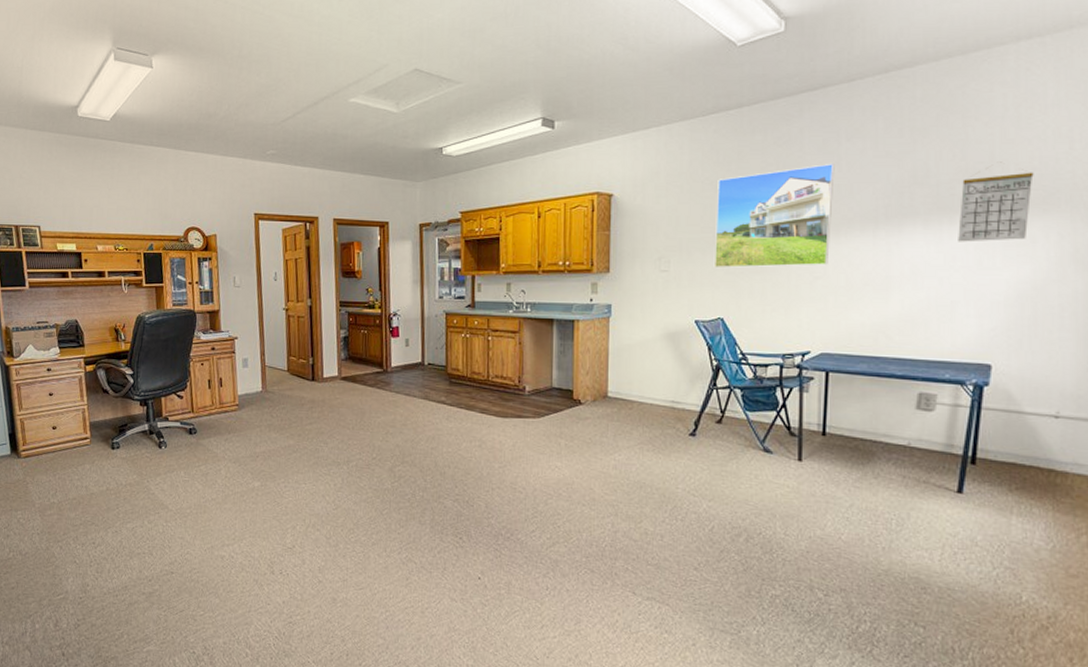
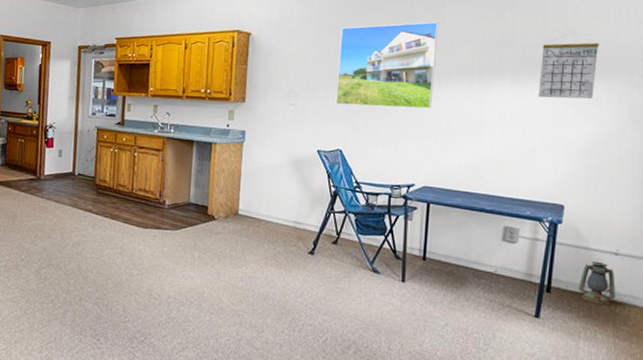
lantern: none [1009,423,1056,476] -> present [578,259,616,306]

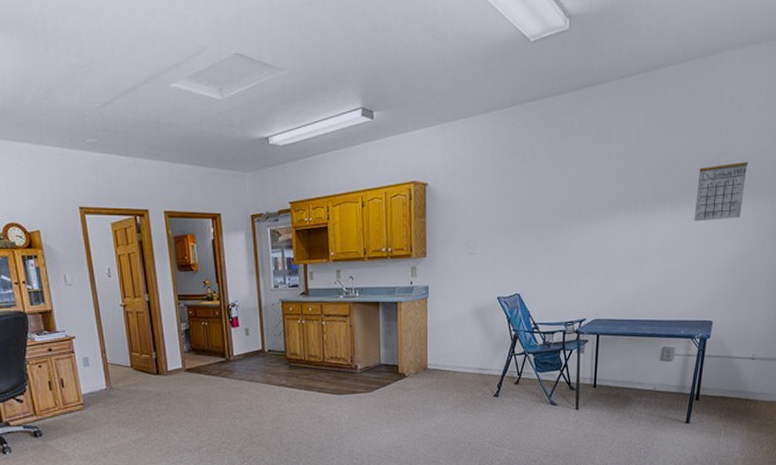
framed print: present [335,21,439,109] -> none [512,153,607,250]
lantern: present [578,259,616,306] -> none [721,365,751,404]

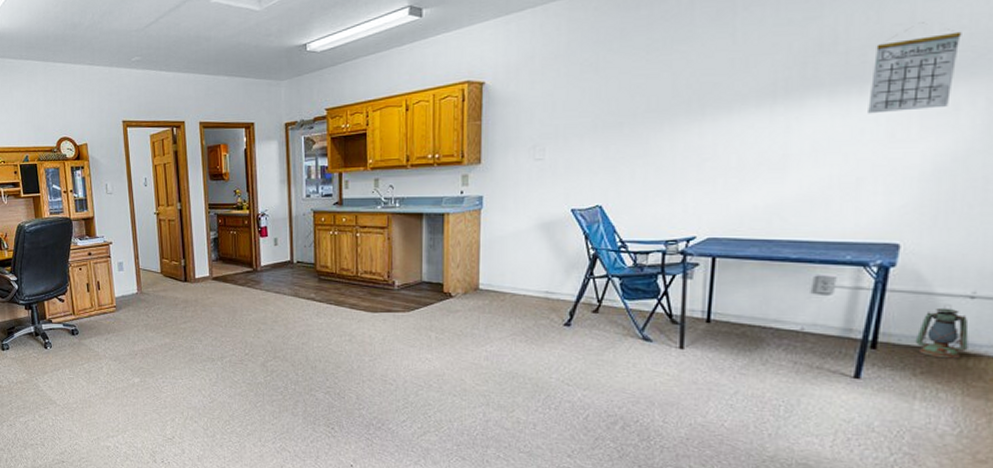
lantern: none [721,365,751,404] -> present [915,304,969,359]

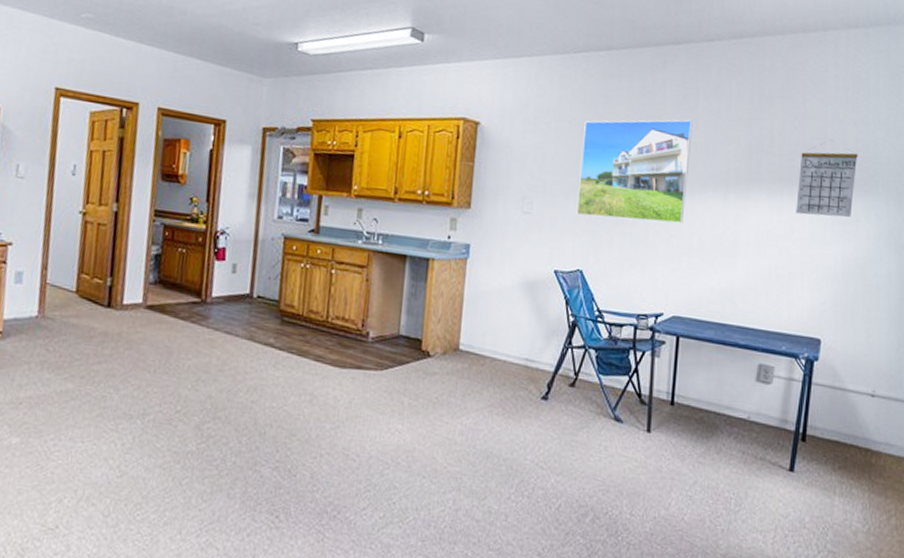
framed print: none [592,35,729,154] -> present [576,119,693,224]
lantern: present [915,304,969,359] -> none [833,401,871,455]

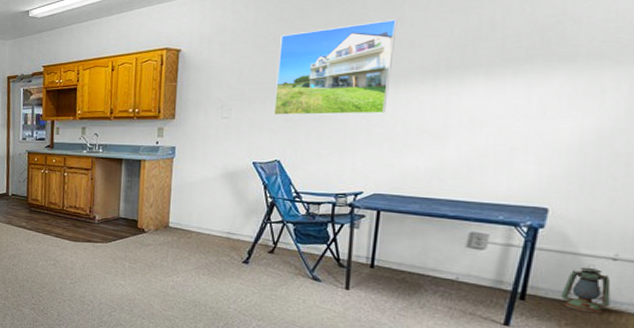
calendar: present [796,140,858,217] -> none [521,15,608,93]
lantern: none [833,401,871,455] -> present [560,264,611,314]

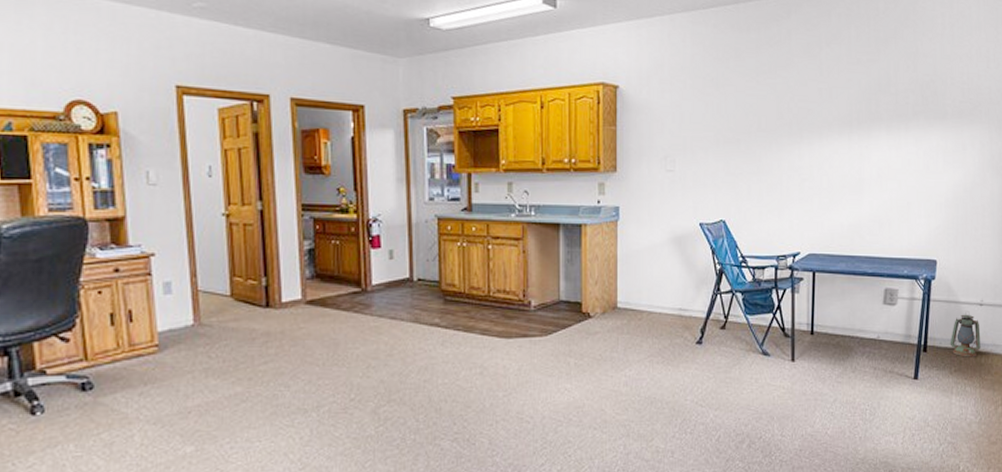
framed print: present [273,18,398,116] -> none [715,66,817,169]

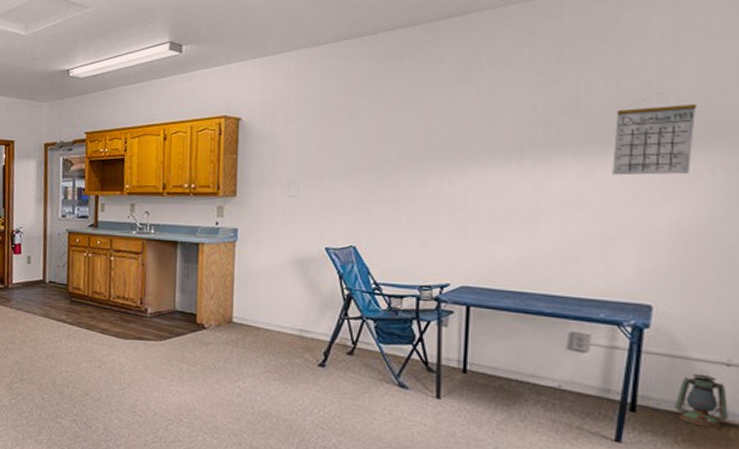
calendar: none [912,75,964,148] -> present [612,92,697,176]

